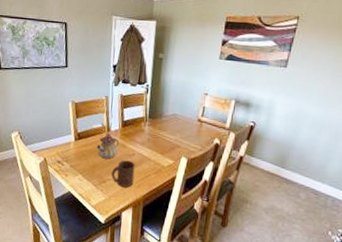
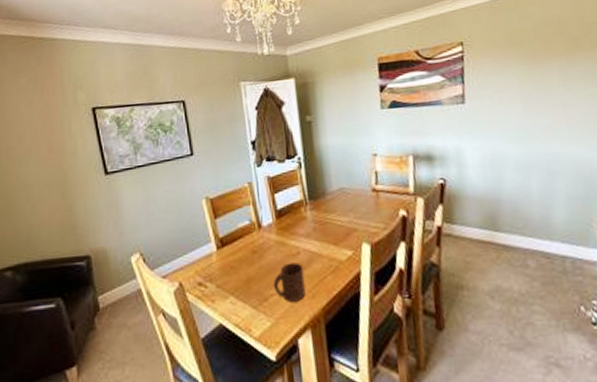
teapot: present [97,133,120,160] -> none [248,230,277,267]

